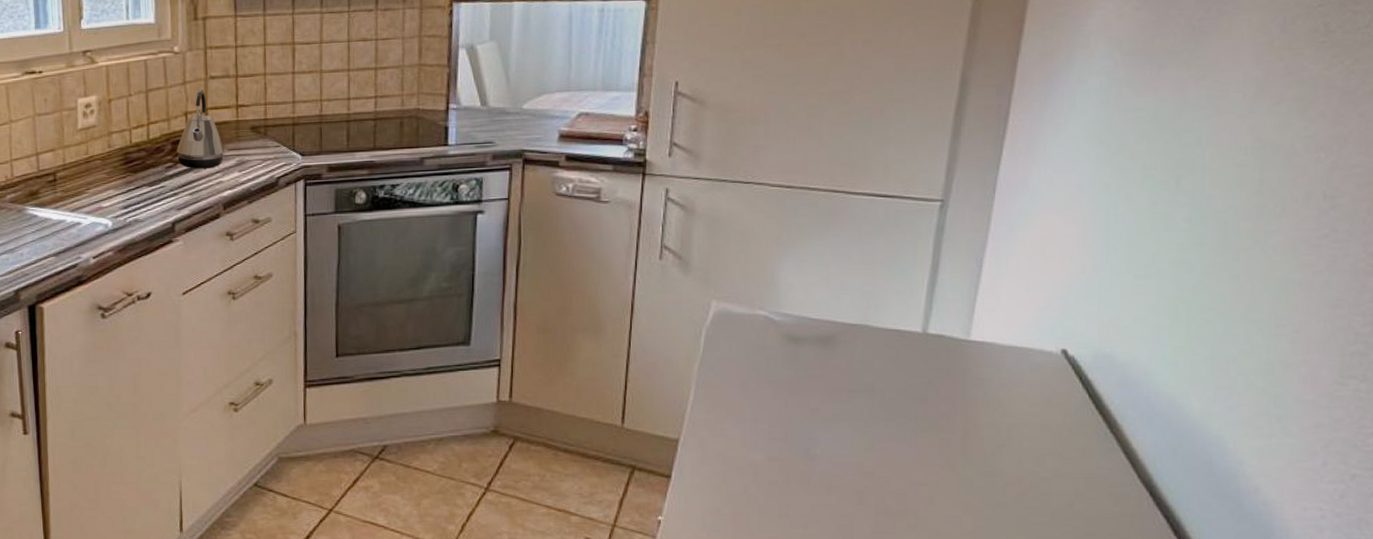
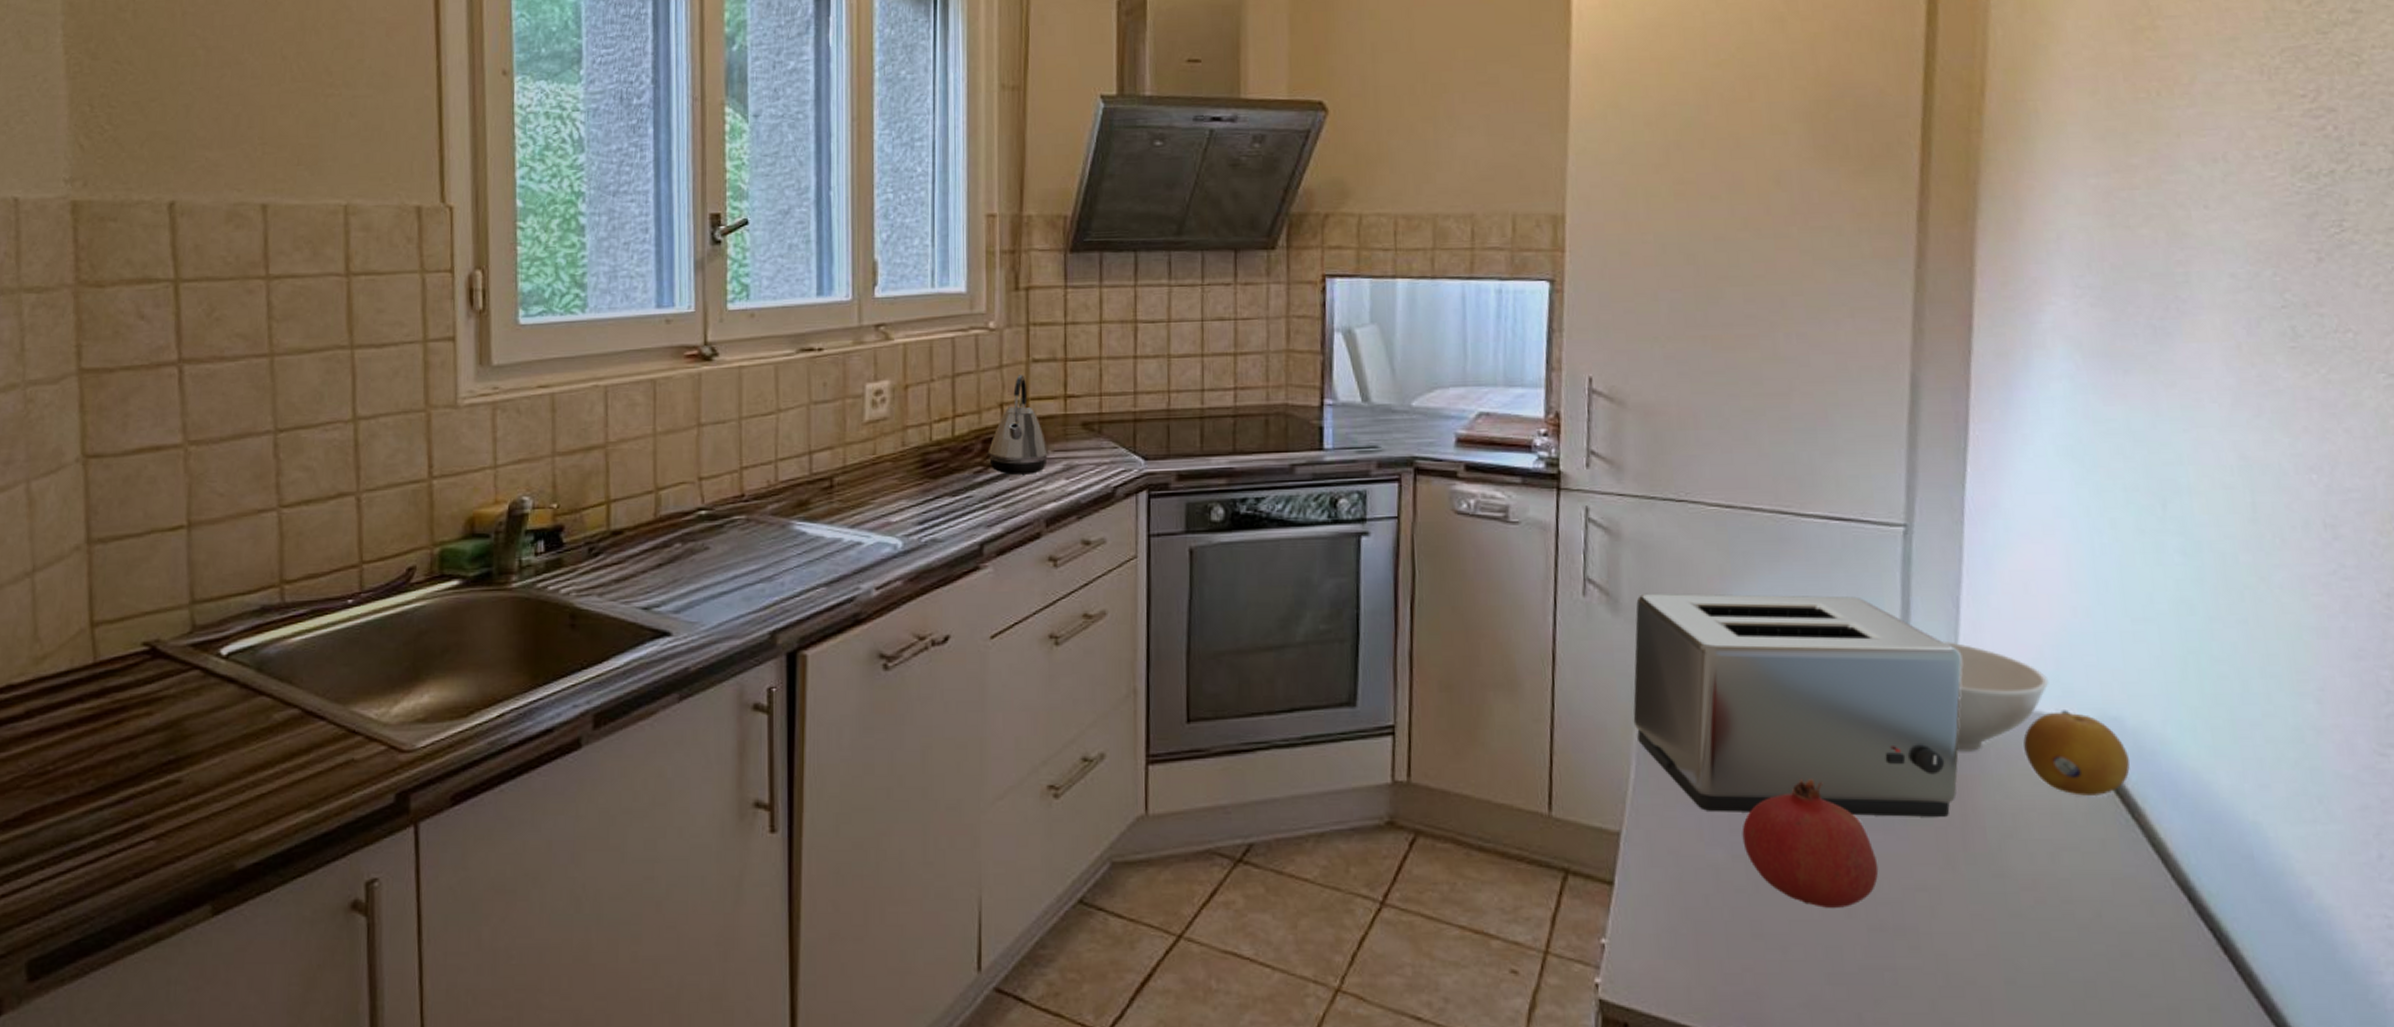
toaster: none [695,257,980,431] -> present [1633,593,1963,818]
fruit: none [778,400,889,497] -> present [1742,778,1879,908]
bowl: none [964,294,1053,380] -> present [1943,642,2049,752]
fruit: none [1025,351,1116,415] -> present [2023,713,2130,796]

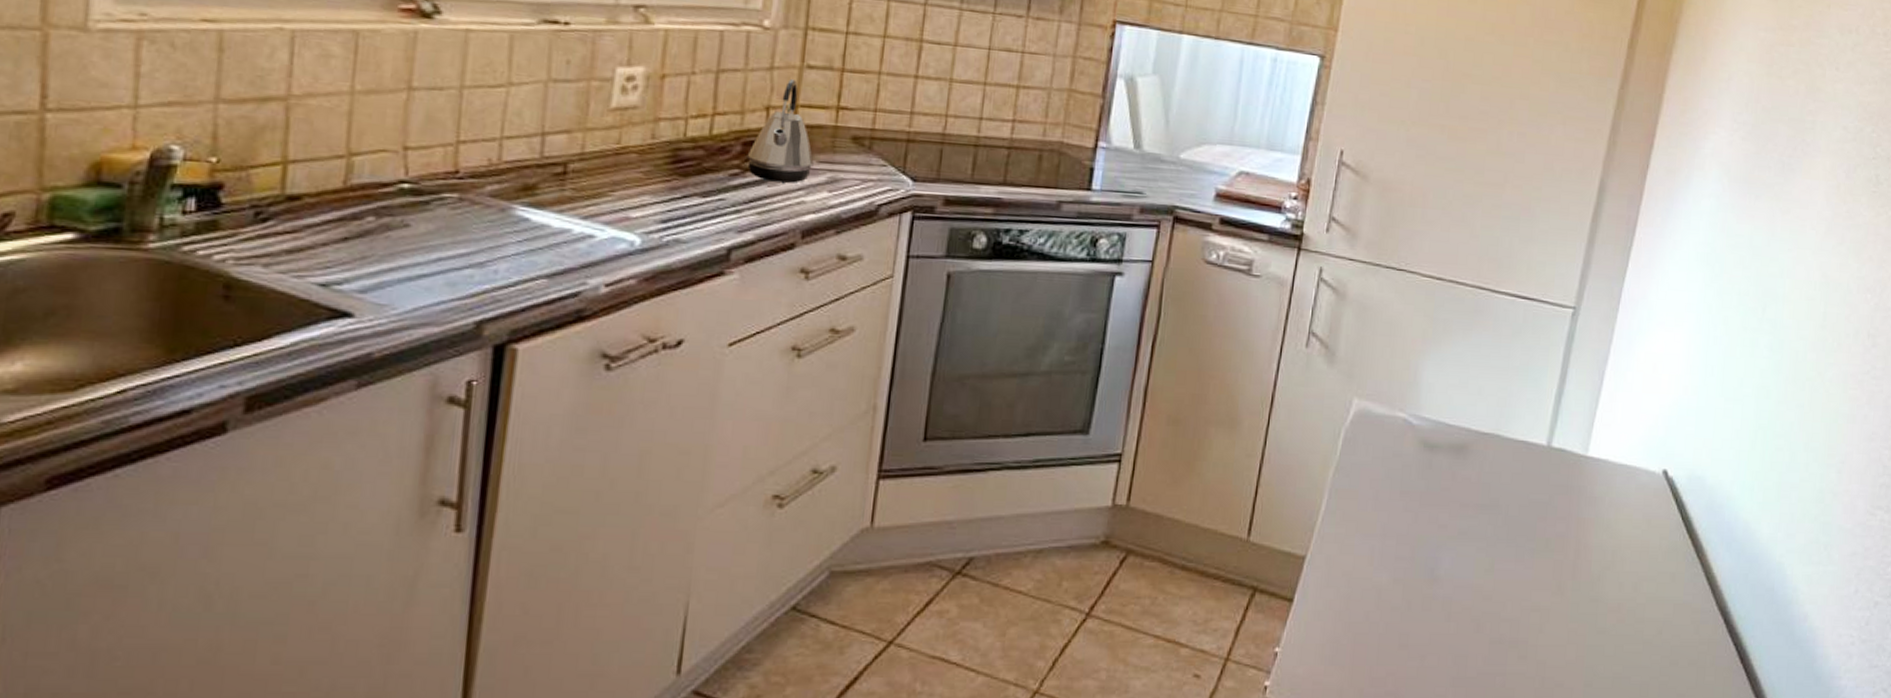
toaster: present [1633,593,1963,818] -> none [1331,349,1598,553]
fruit: present [1742,778,1879,908] -> none [1404,515,1507,624]
bowl: present [1943,642,2049,752] -> none [1581,408,1658,499]
fruit: present [2023,713,2130,796] -> none [1630,471,1704,538]

